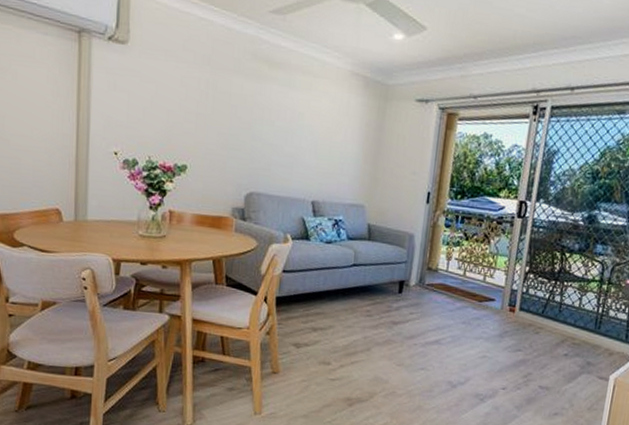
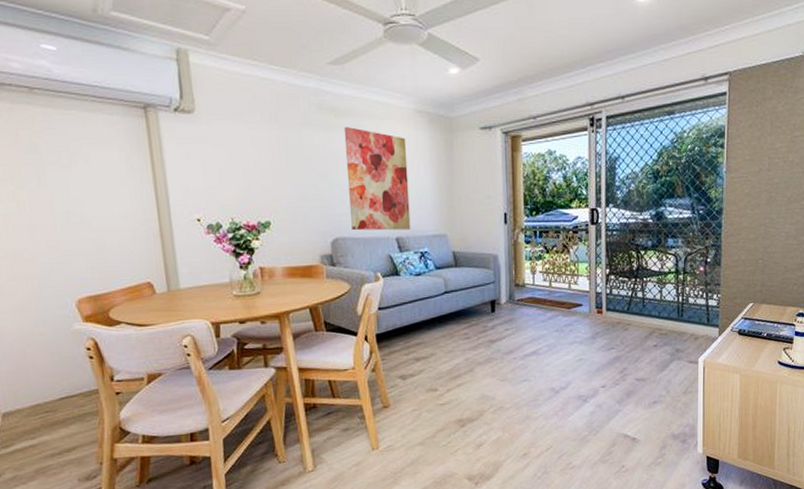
wall art: none [268,80,338,195] -> present [343,127,411,231]

